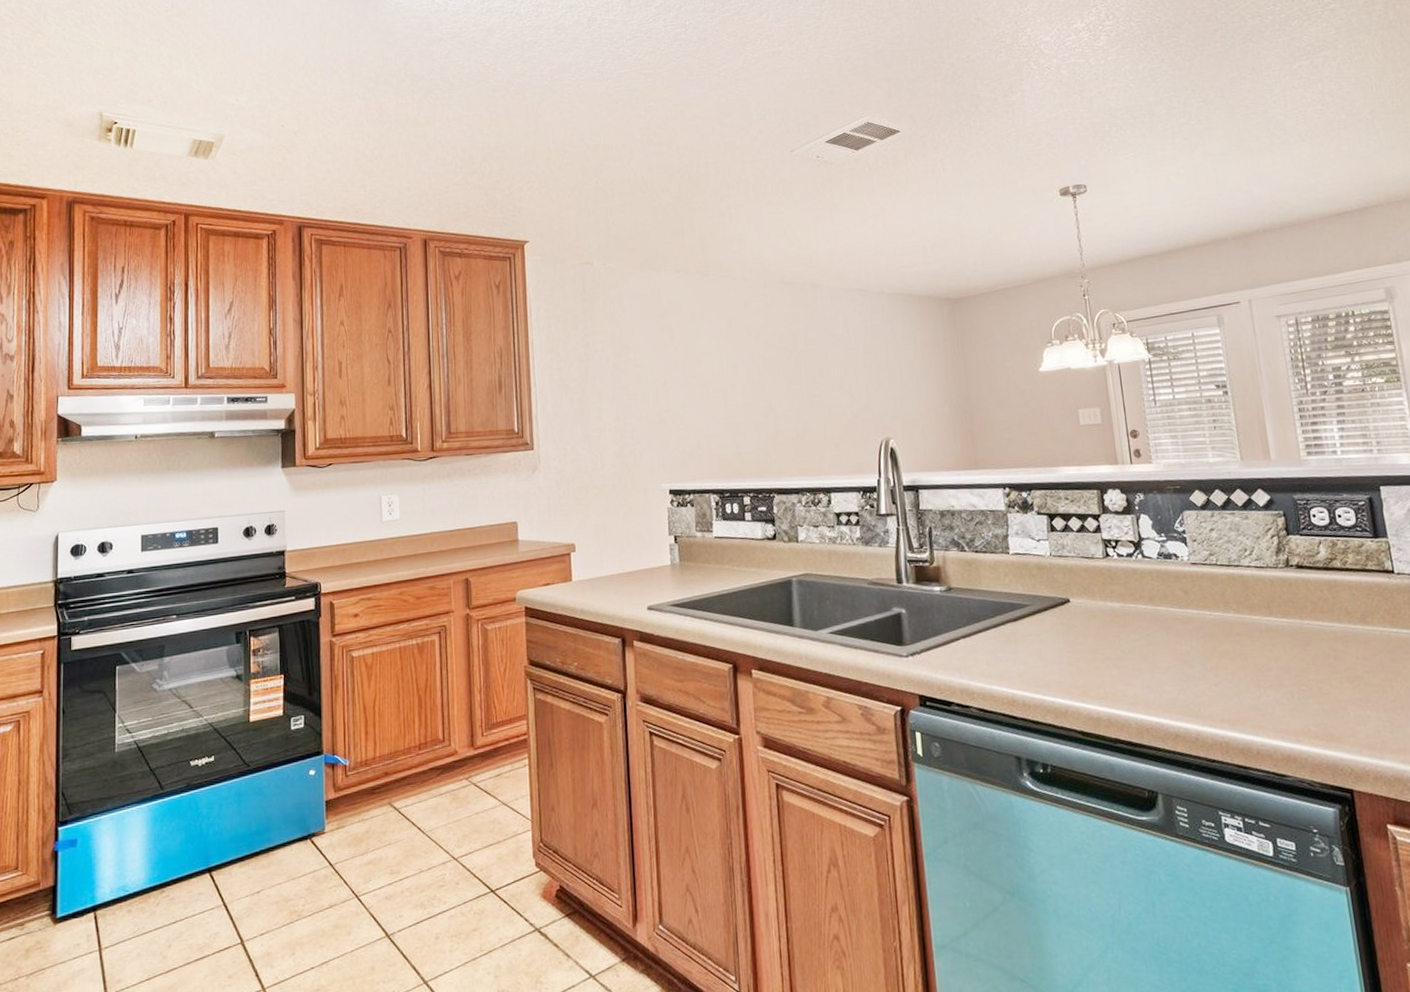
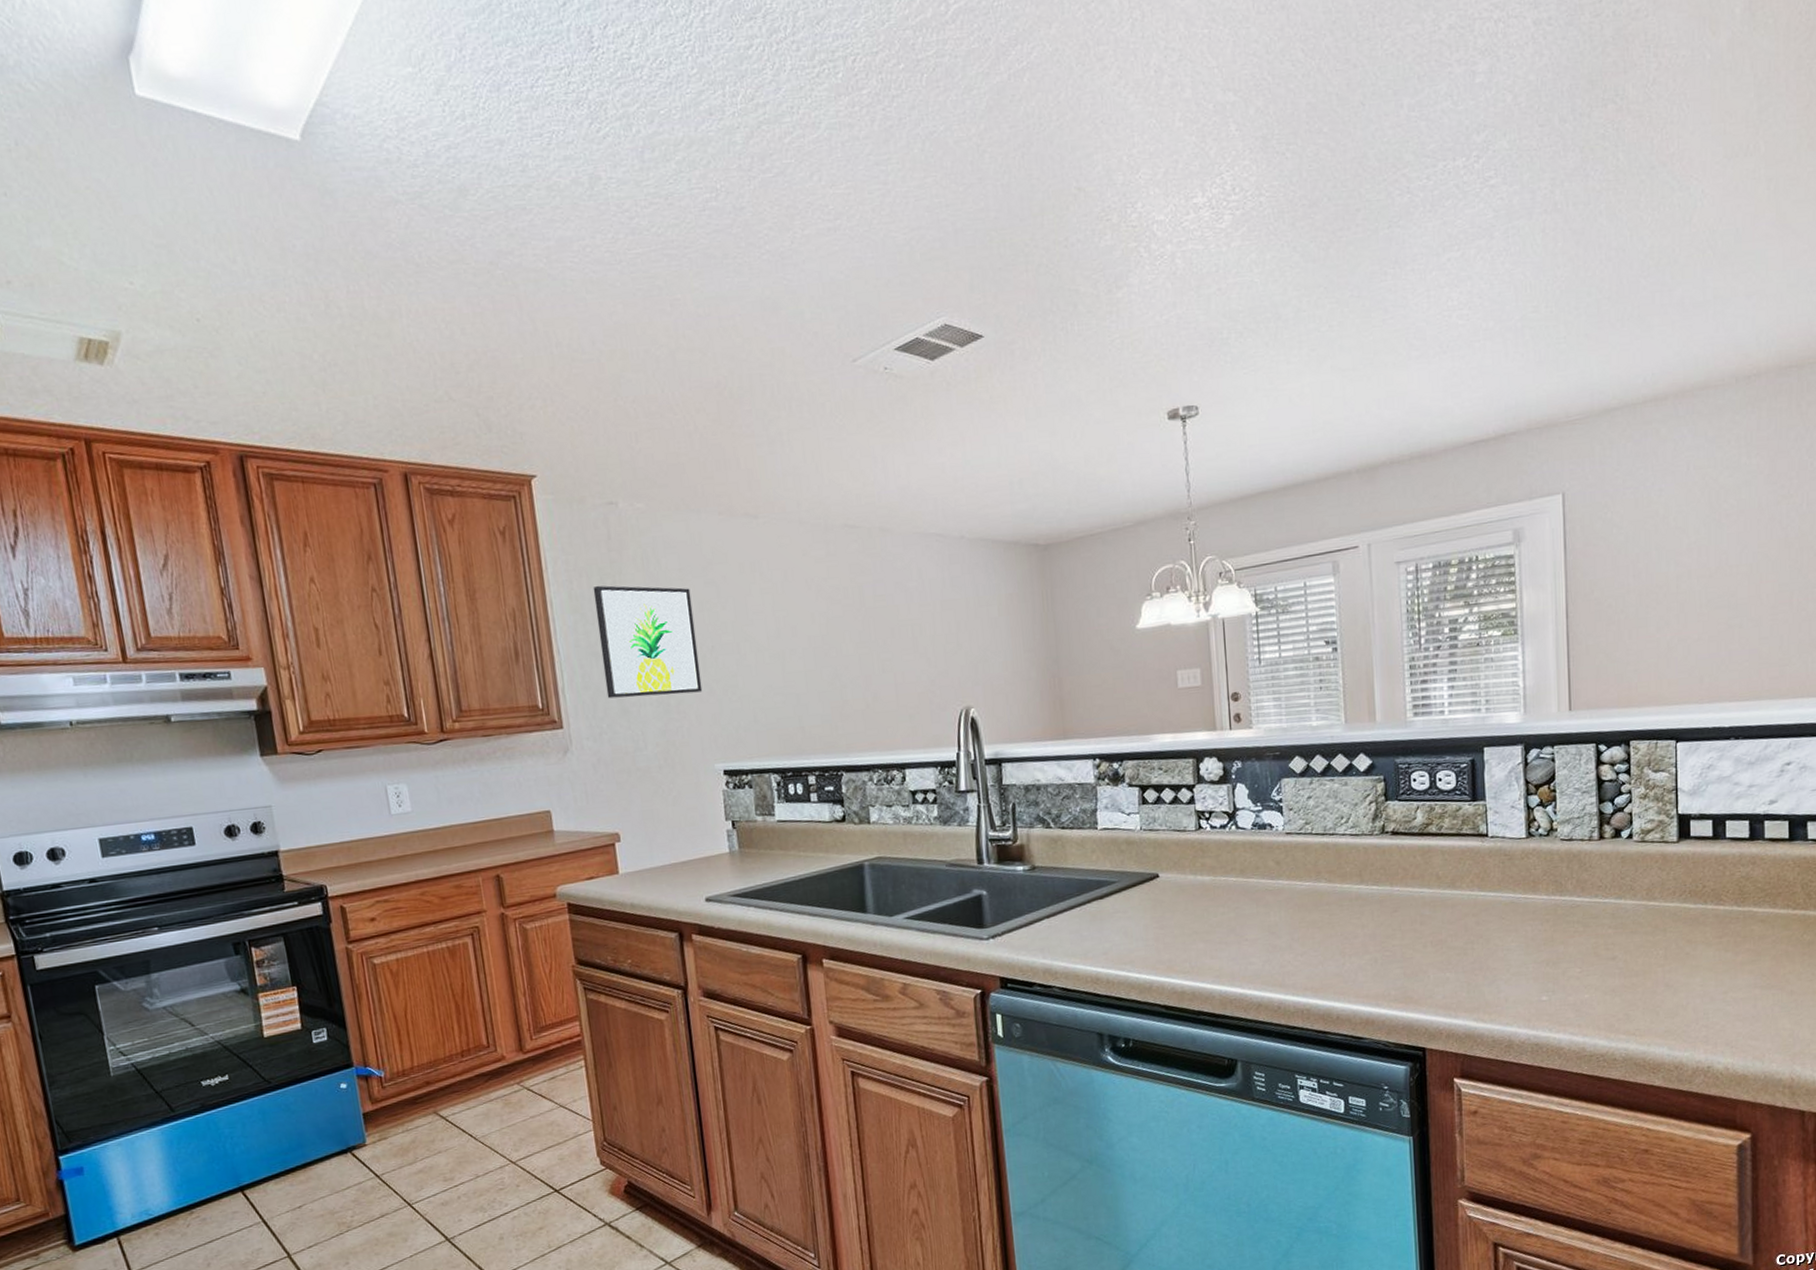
wall art: none [567,329,655,425] -> present [592,585,703,699]

